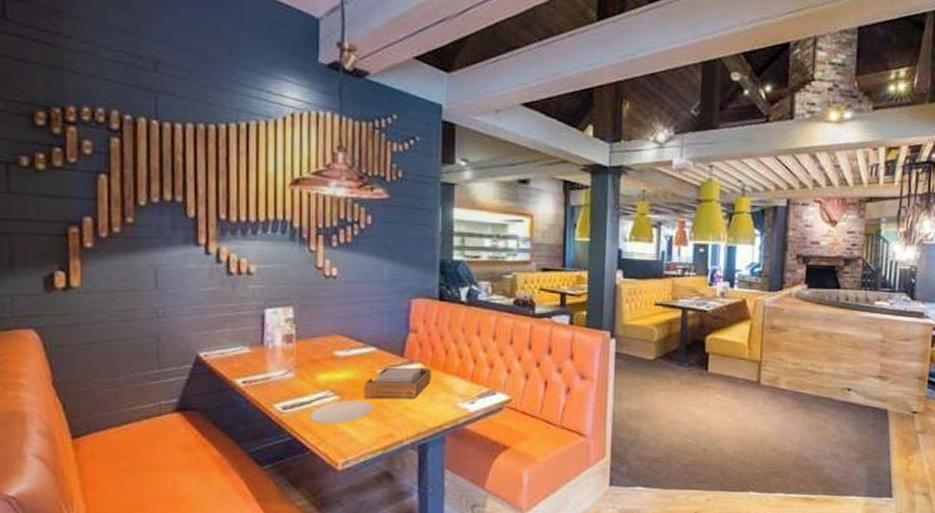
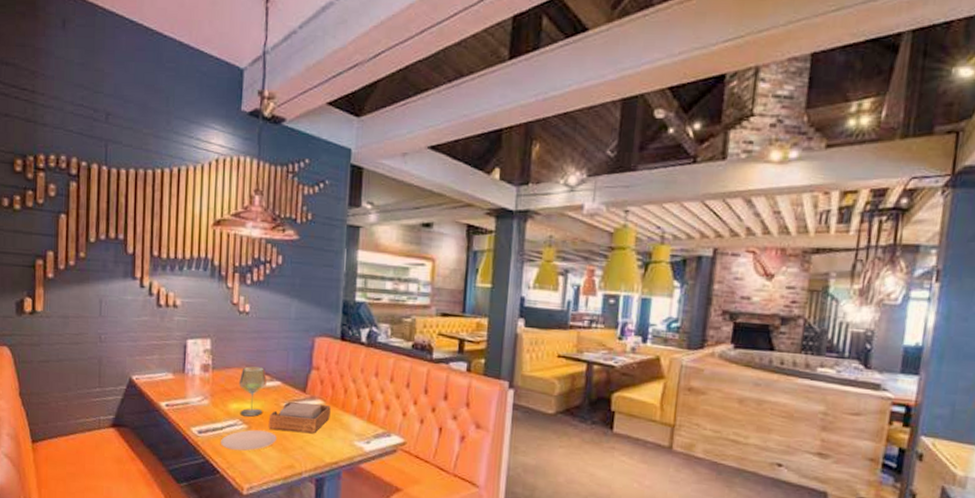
wine glass: none [327,333,359,387] -> present [238,366,267,417]

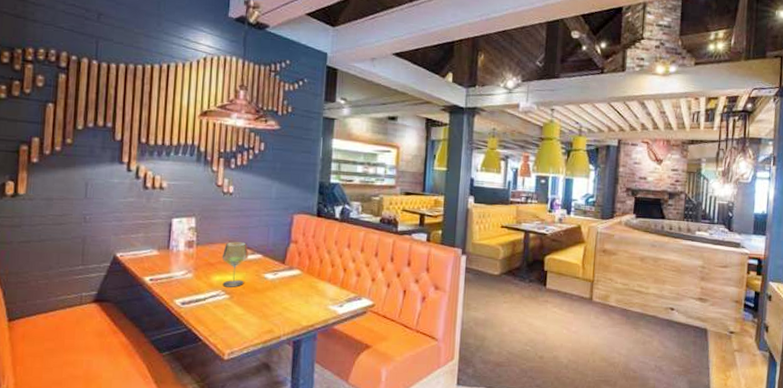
plate: present [221,429,277,452] -> none [203,299,257,320]
napkin holder: present [268,401,331,434] -> none [249,272,308,301]

